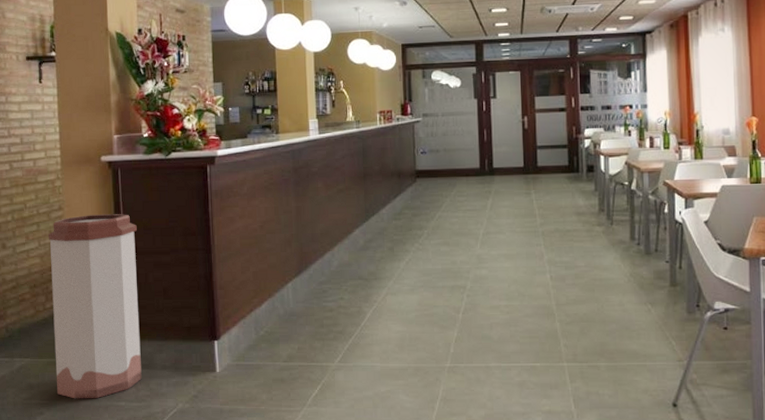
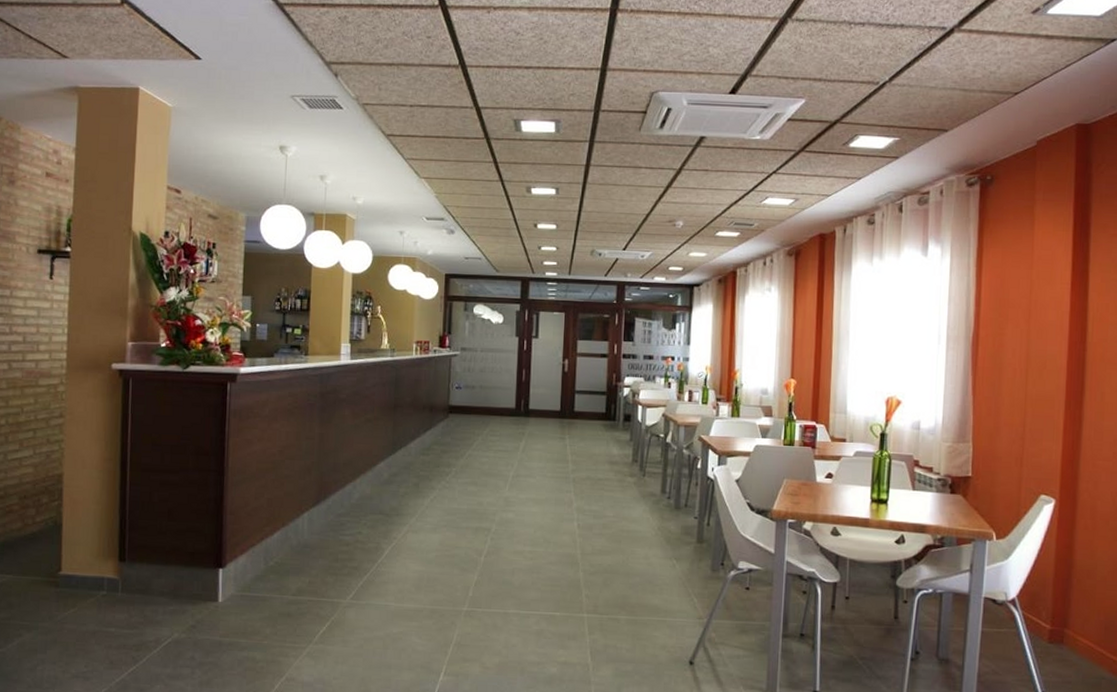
trash can: present [48,213,142,399] -> none [39,425,145,623]

